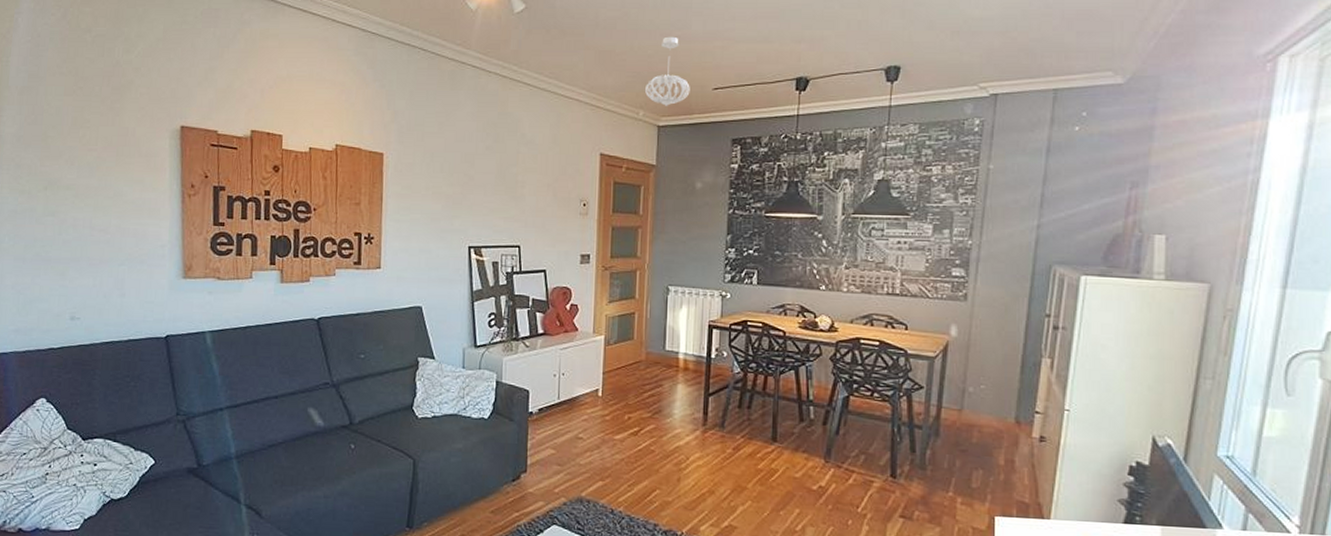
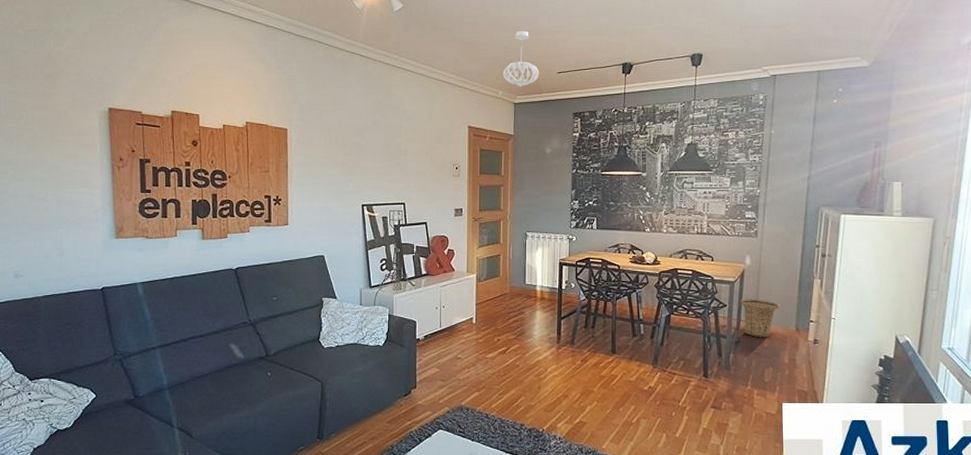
basket: none [941,380,995,431] -> present [739,299,780,338]

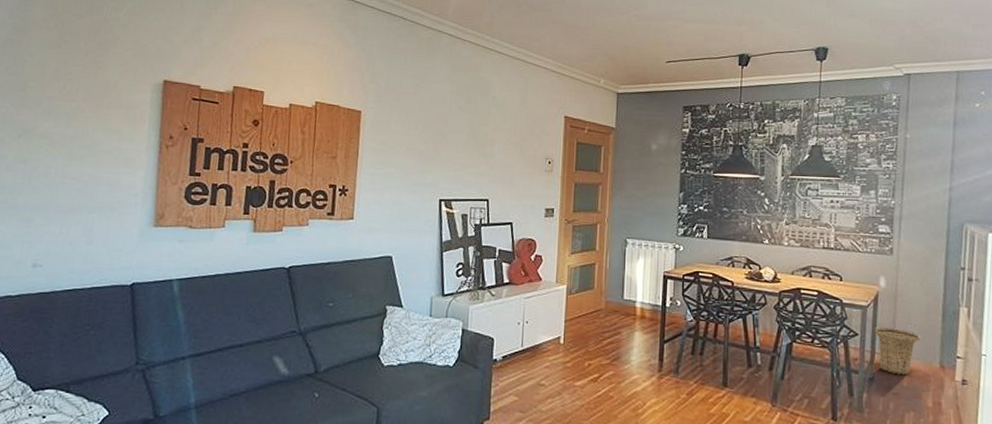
pendant light: present [502,30,539,87] -> none [605,15,646,76]

